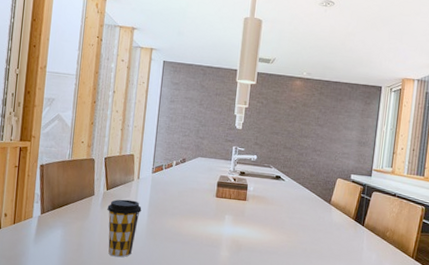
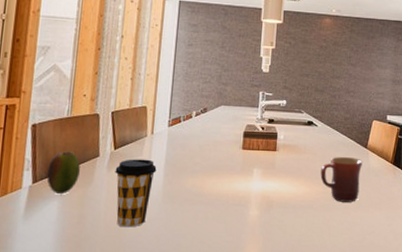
fruit: none [52,189,79,225] -> present [47,151,81,195]
mug: none [285,210,326,252] -> present [320,157,363,202]

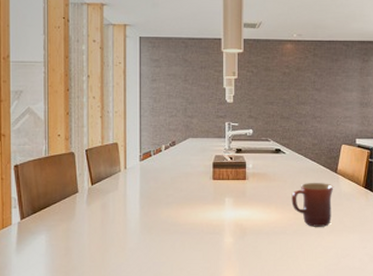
fruit: present [47,151,81,195] -> none [33,189,63,229]
coffee cup: present [115,159,157,228] -> none [94,193,133,258]

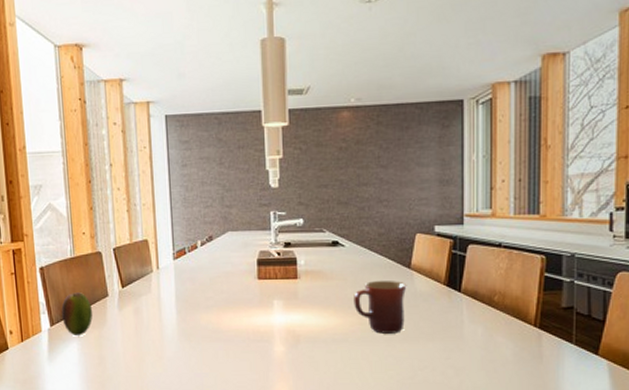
fruit: none [33,189,63,229] -> present [61,292,93,336]

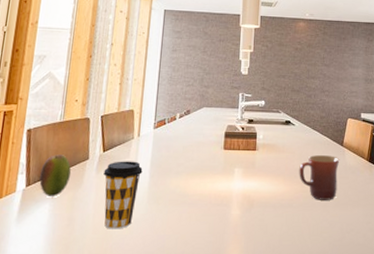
coffee cup: none [126,296,168,367] -> present [103,161,143,229]

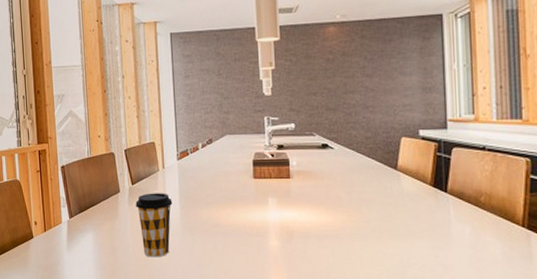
fruit: present [39,155,72,197] -> none [79,189,107,228]
mug: present [299,155,340,200] -> none [343,181,394,231]

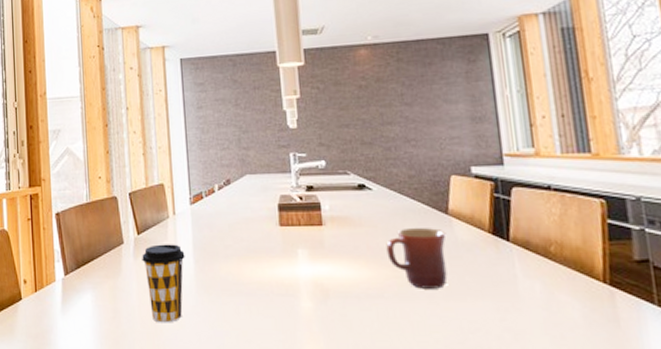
mug: none [343,181,394,231] -> present [386,228,448,289]

